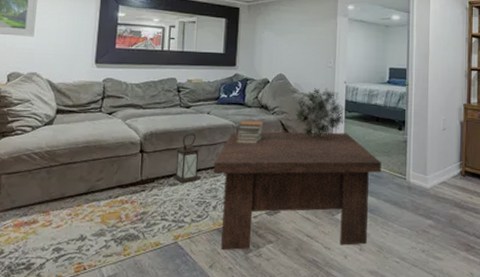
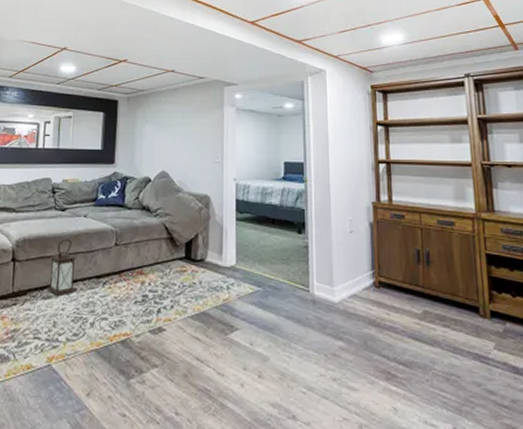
coffee table: present [213,131,381,250] -> none [90,236,280,375]
book stack: present [236,119,264,144] -> none [115,223,145,251]
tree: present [295,87,347,138] -> none [180,185,238,243]

